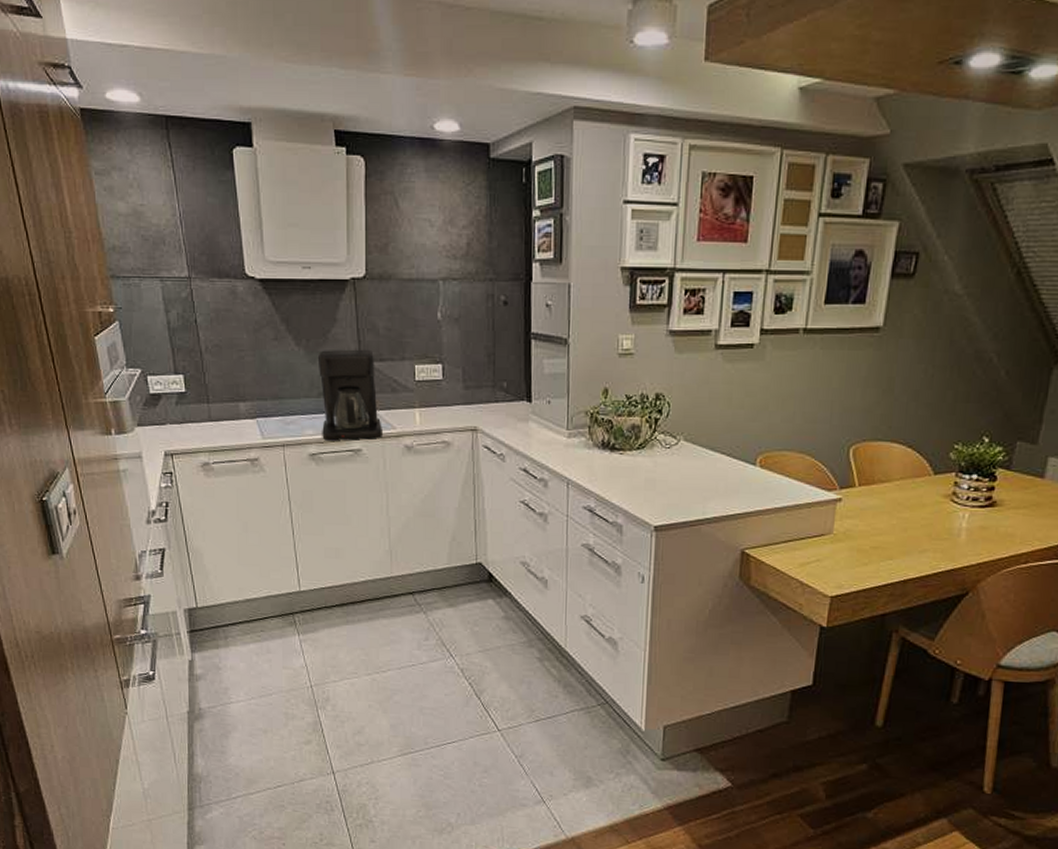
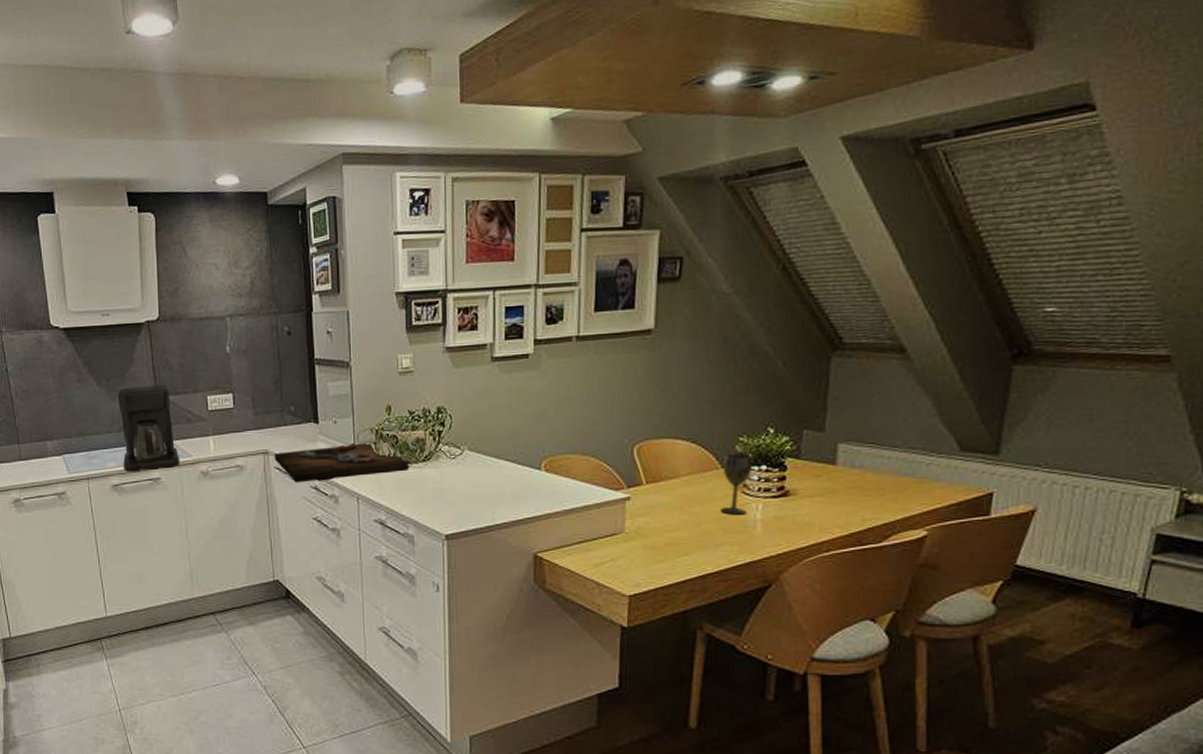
cutting board: none [484,426,622,464] -> present [275,443,408,483]
wine glass: none [928,460,965,523] -> present [720,453,753,515]

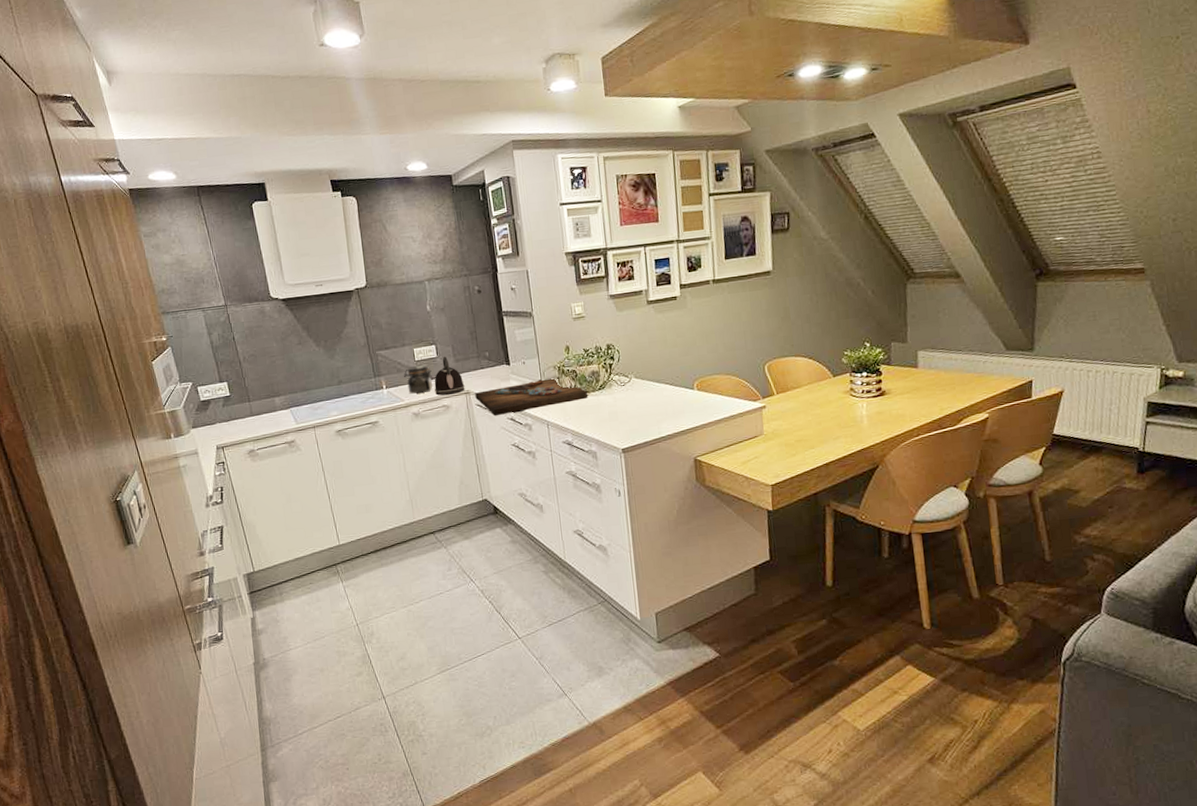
coffee maker: present [117,385,179,472] -> none [334,341,394,418]
jar: none [193,415,228,449] -> present [403,365,434,394]
kettle: none [228,407,263,453] -> present [434,356,465,396]
wine glass: present [720,453,753,515] -> none [834,364,857,414]

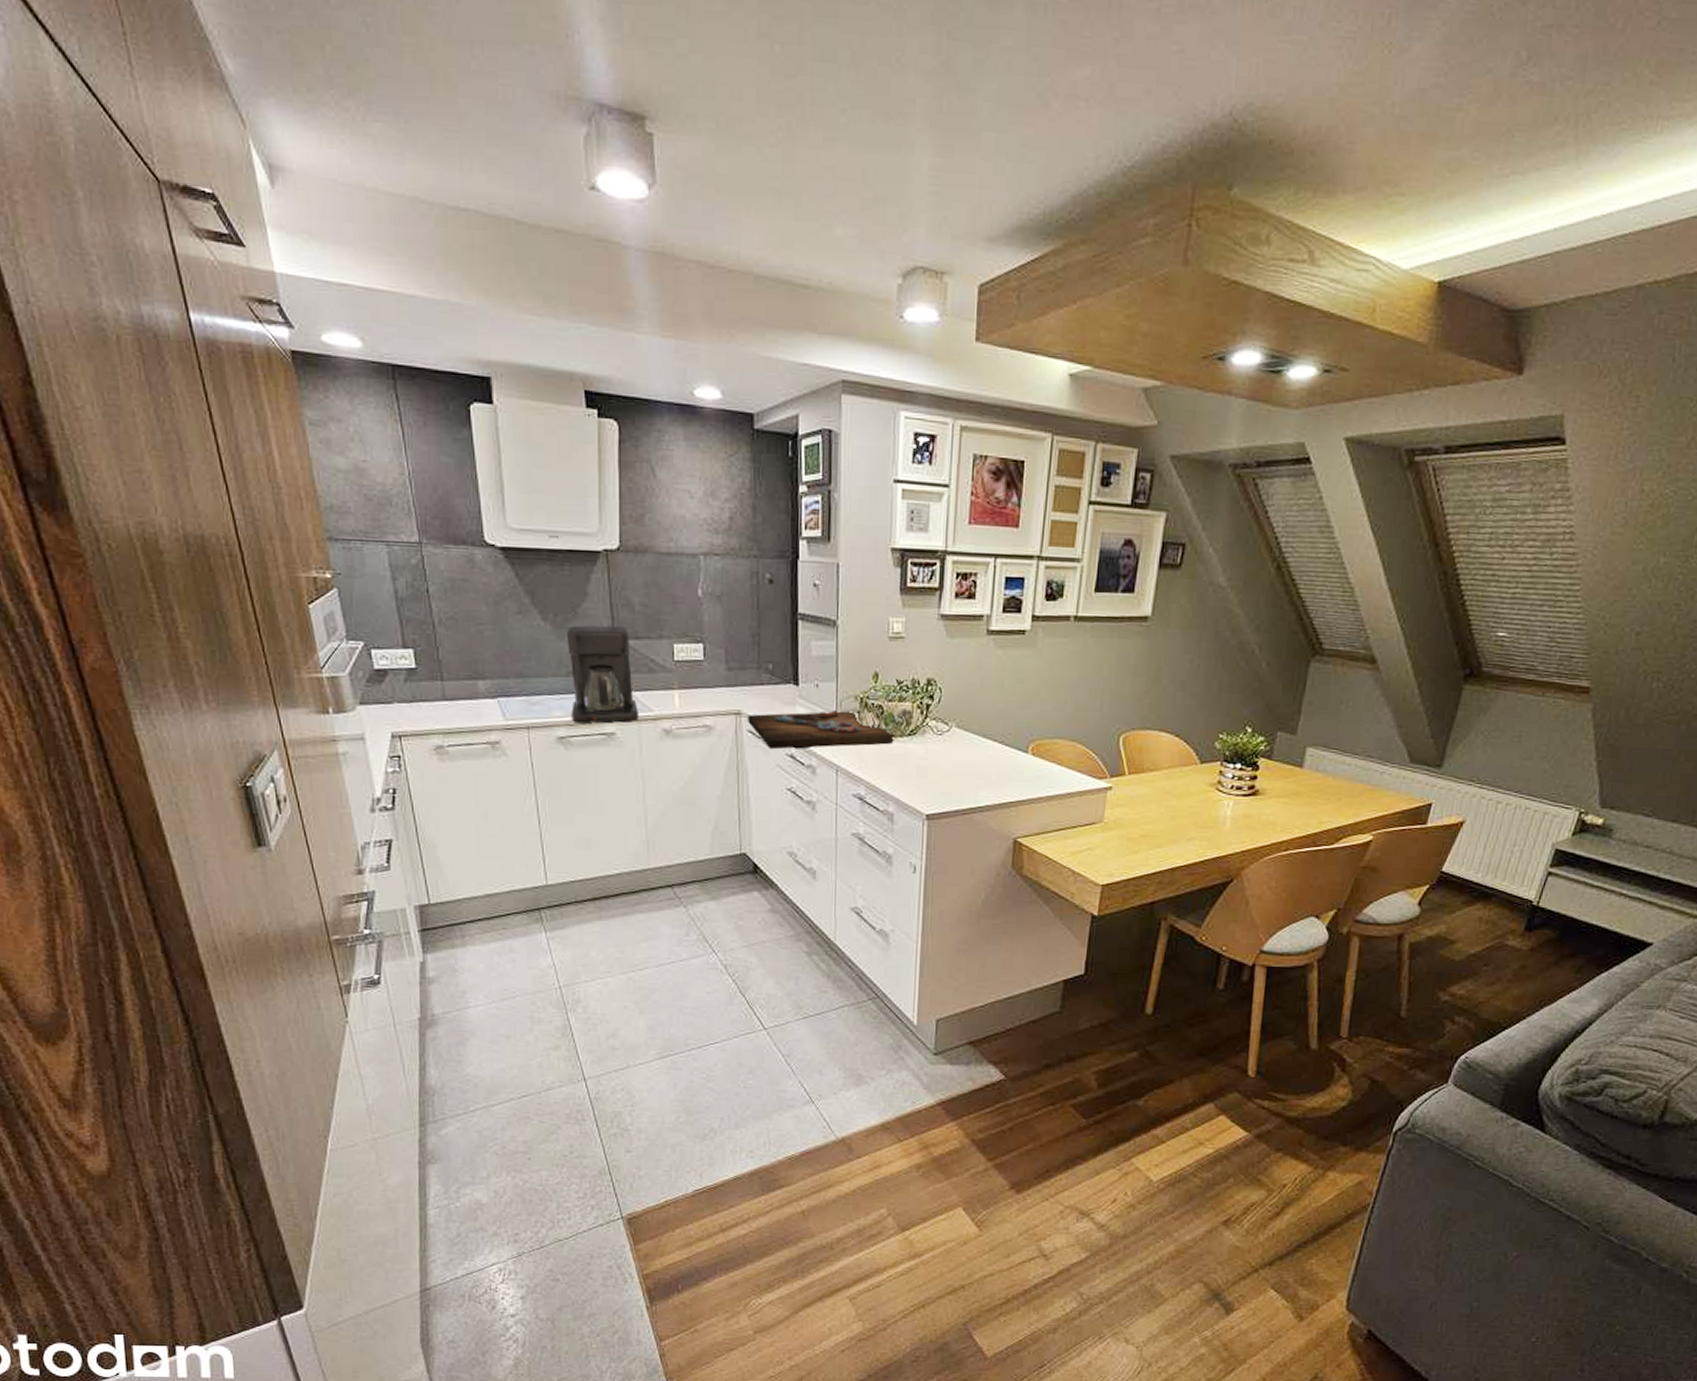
coffee maker: none [334,341,394,418] -> present [566,625,638,723]
jar: present [403,365,434,394] -> none [655,667,696,704]
kettle: present [434,356,465,396] -> none [696,660,736,712]

